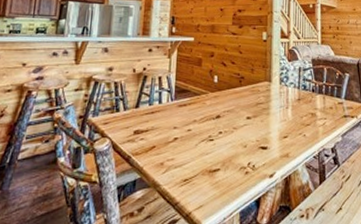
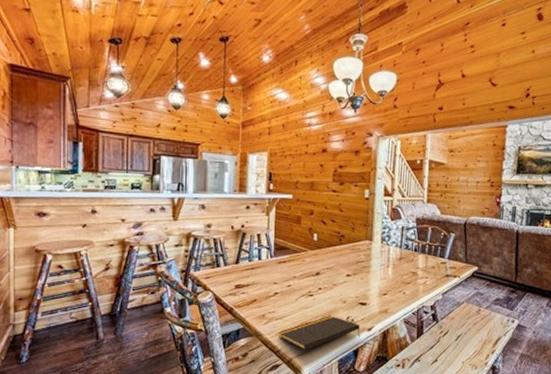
notepad: none [176,162,262,201] -> present [278,316,360,350]

